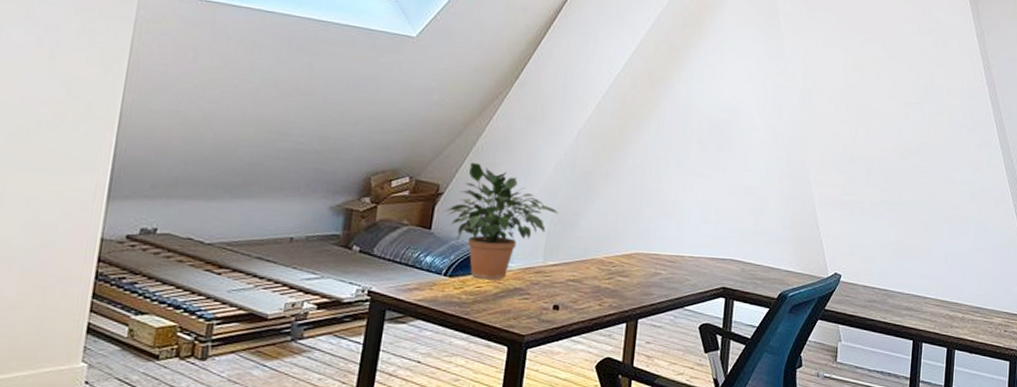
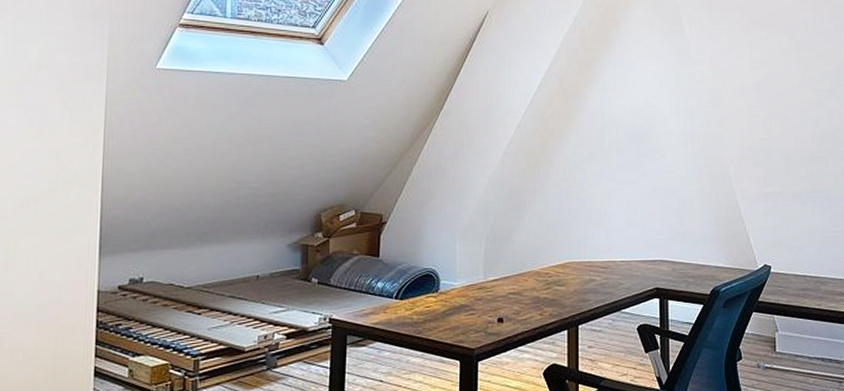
potted plant: present [444,162,559,280] -> none [389,191,493,300]

